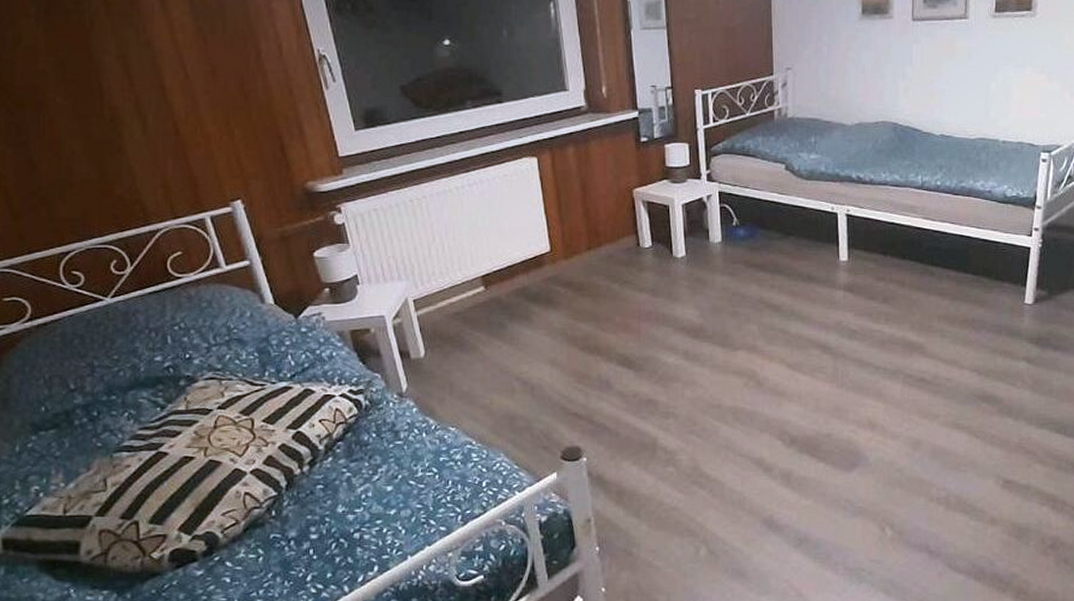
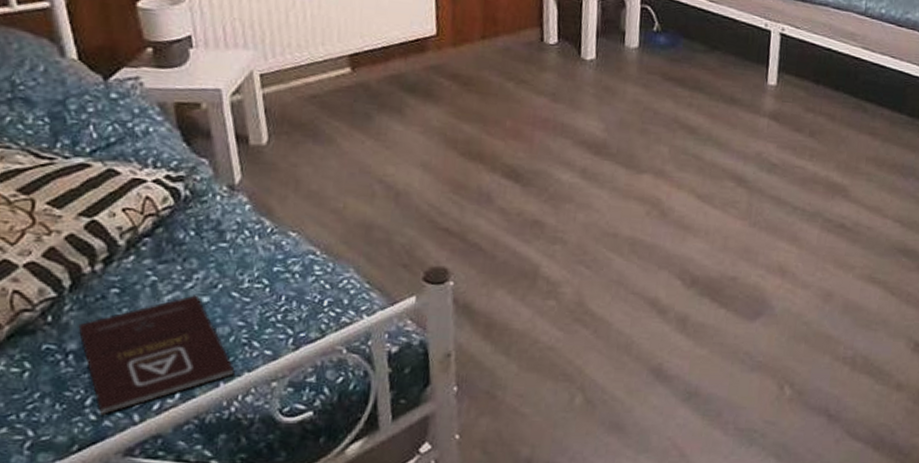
book: none [295,485,418,589] -> present [78,295,235,416]

